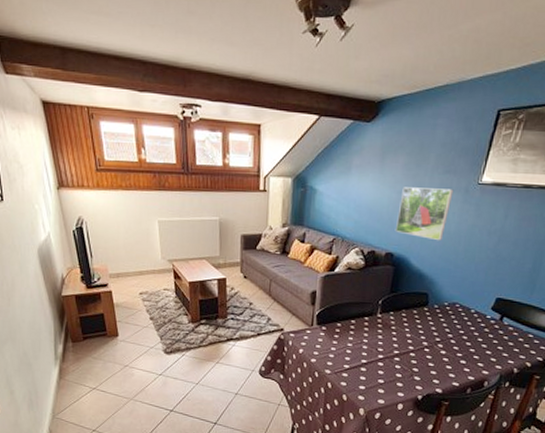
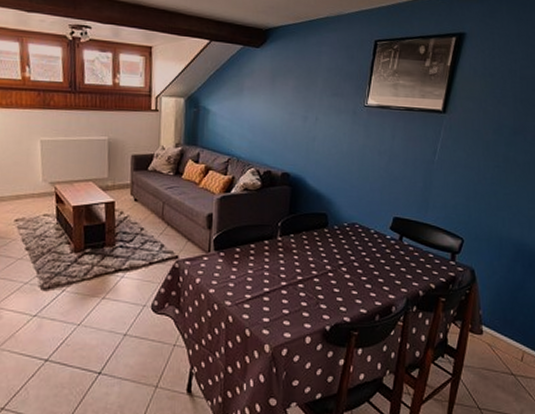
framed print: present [395,187,454,241] -> none [289,108,342,161]

